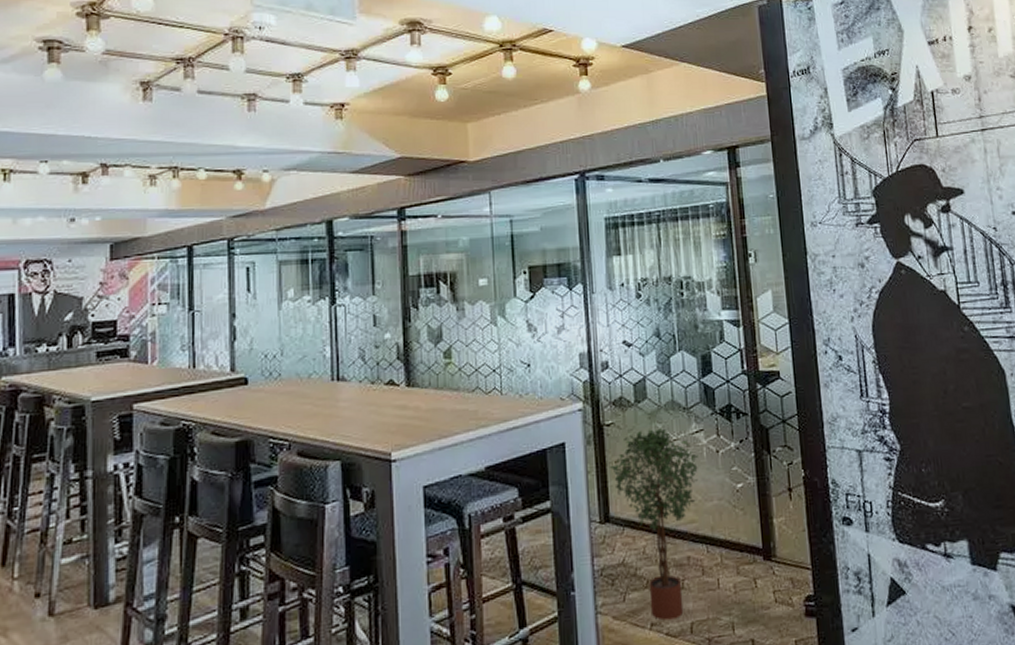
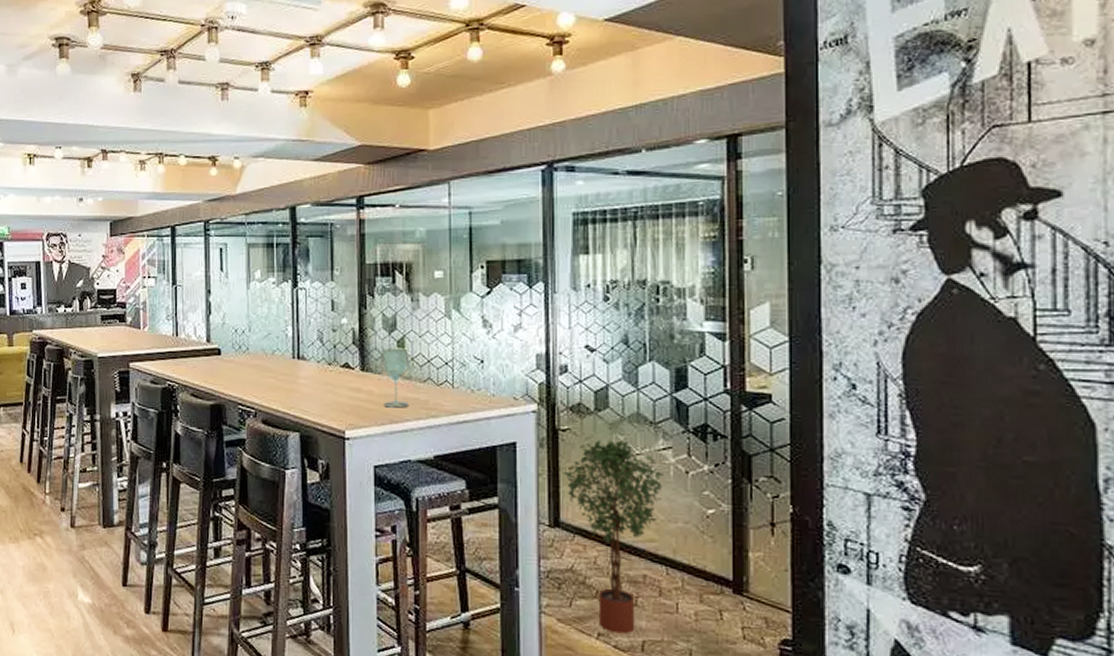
wine glass: none [426,359,459,423] -> present [379,348,411,408]

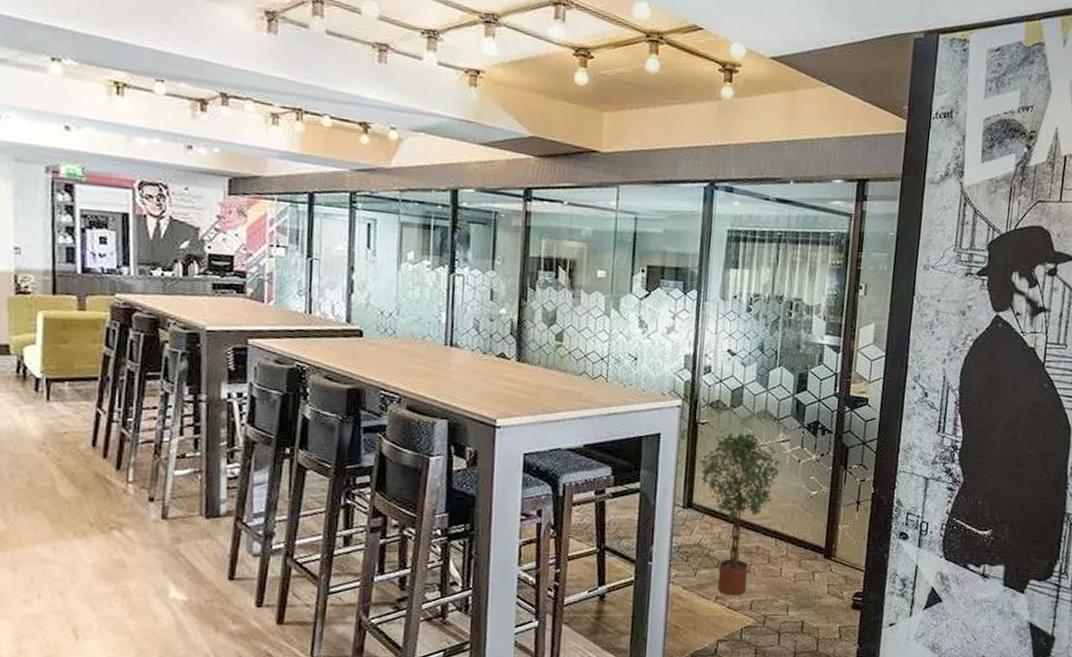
wine glass: present [379,348,411,408] -> none [536,341,568,399]

